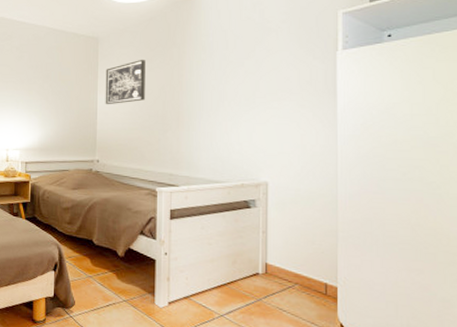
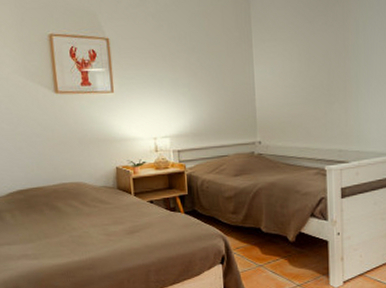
wall art: present [105,59,145,105] -> none [261,21,308,78]

